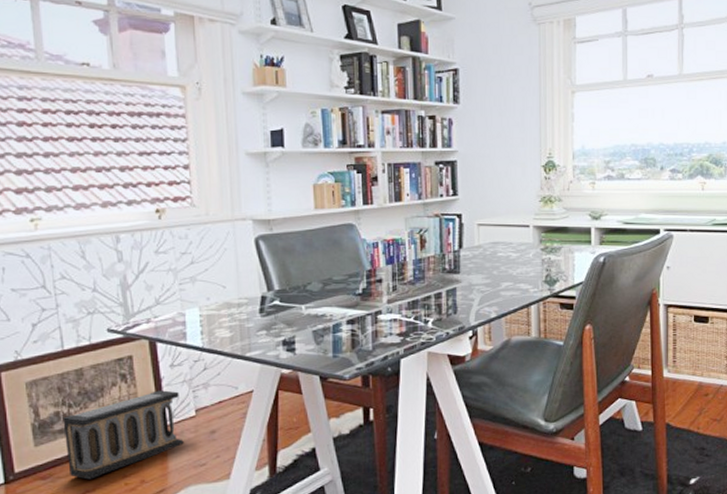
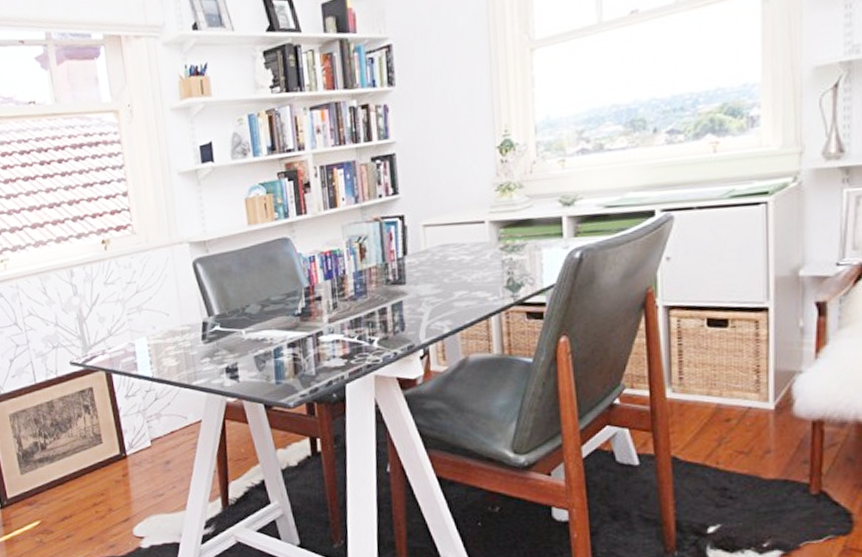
speaker: present [63,390,184,480] -> none [40,421,143,507]

